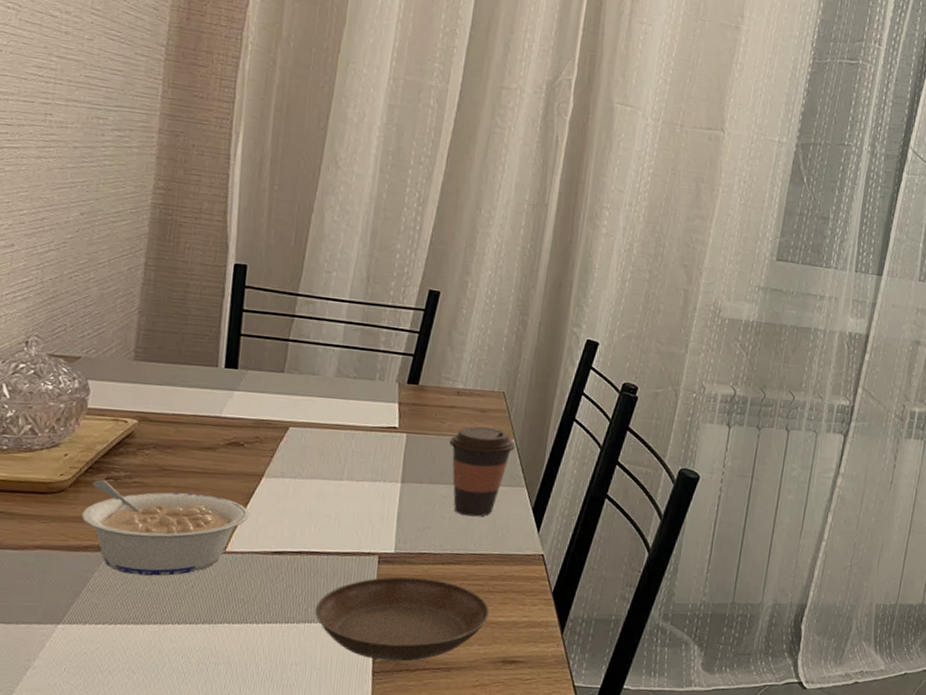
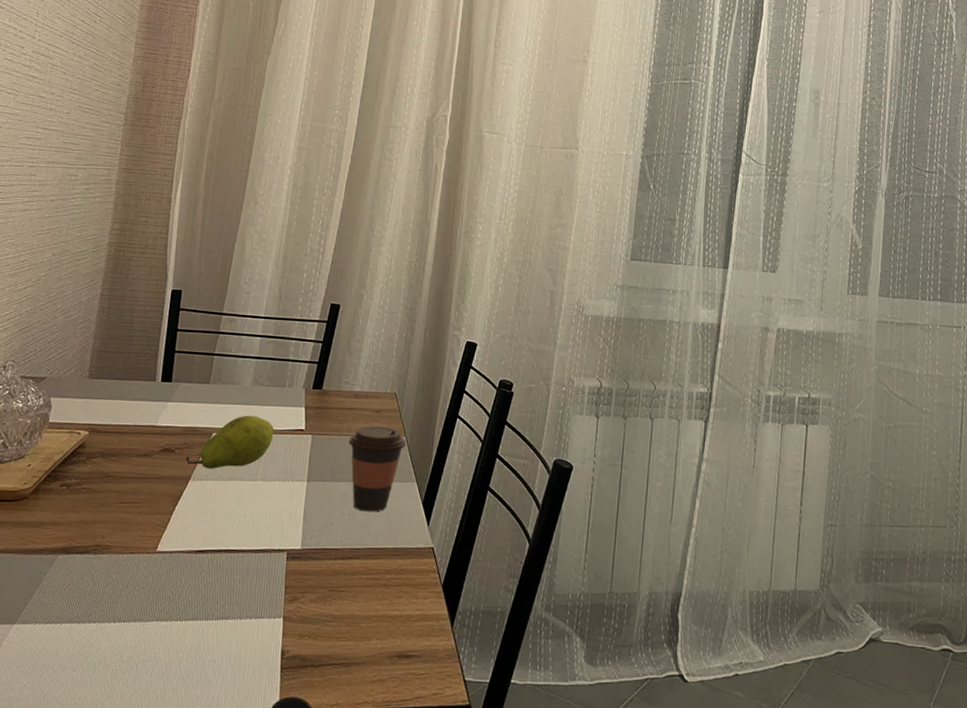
legume: present [81,479,249,577] -> none [38,486,177,577]
fruit: none [257,409,363,466] -> present [185,415,275,469]
saucer: present [314,576,490,662] -> none [231,572,386,657]

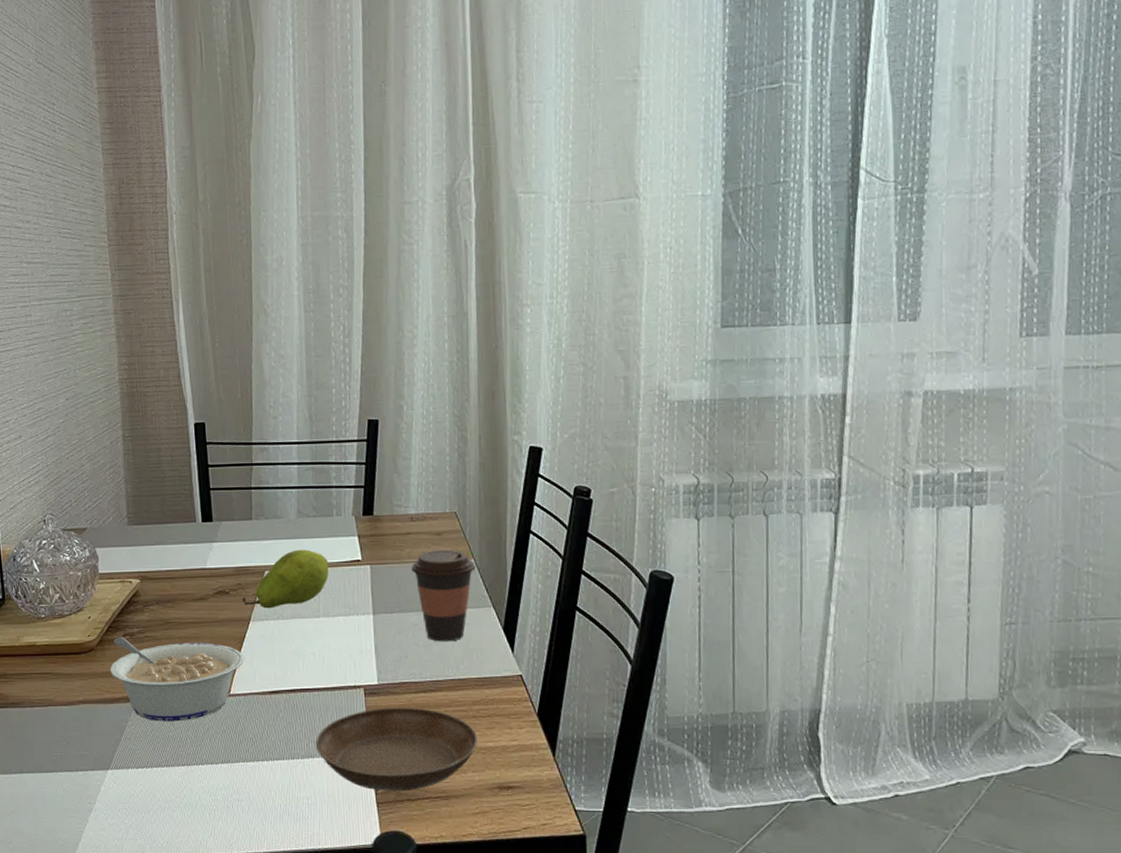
legume: none [38,486,177,577] -> present [110,636,244,722]
saucer: none [231,572,386,657] -> present [315,707,479,792]

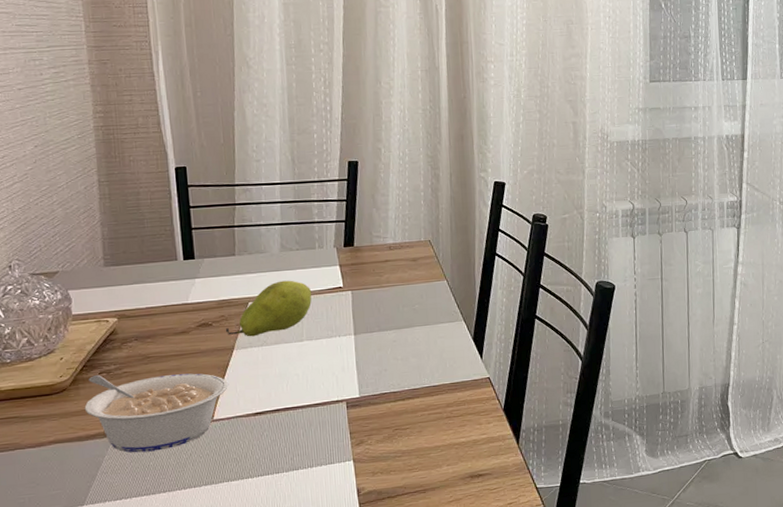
saucer: present [315,707,479,792] -> none [299,414,452,493]
coffee cup: present [411,549,476,642] -> none [390,273,448,355]

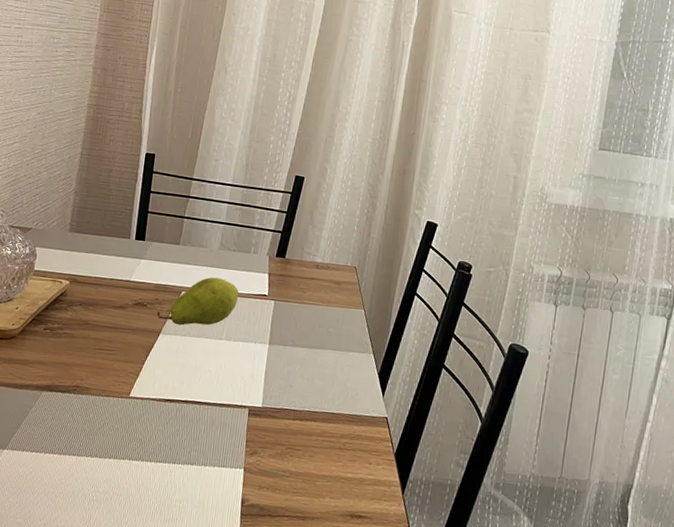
legume: present [84,373,228,453] -> none [25,329,149,415]

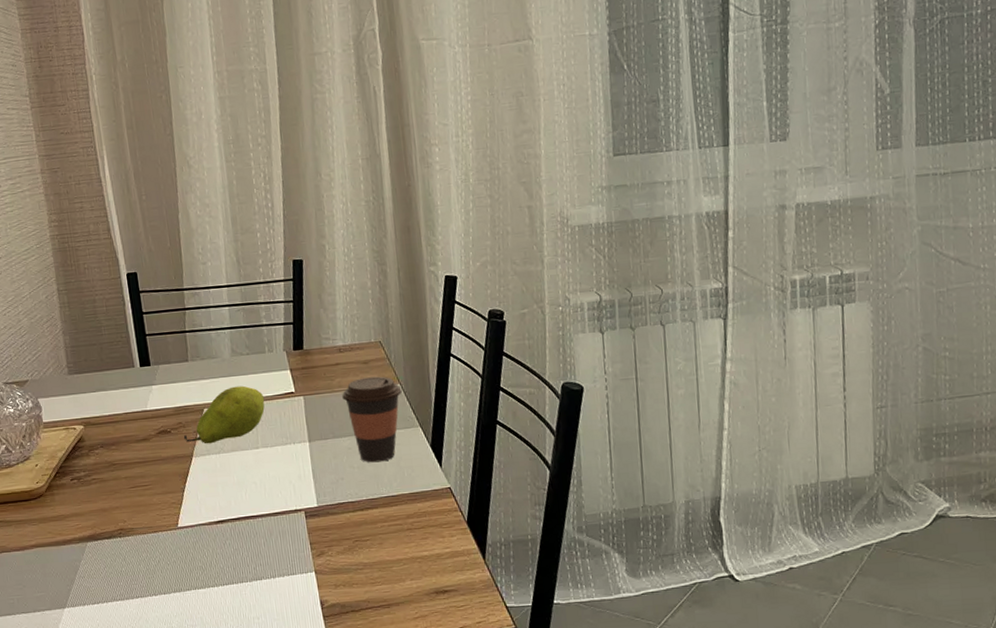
coffee cup: none [309,296,365,379] -> present [342,376,402,463]

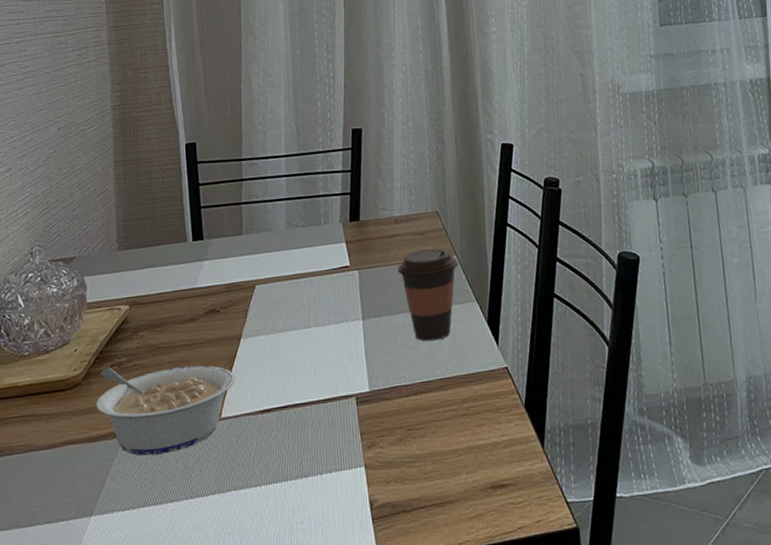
legume: none [60,480,189,559] -> present [96,365,236,456]
fruit: present [183,385,265,444] -> none [232,260,319,324]

